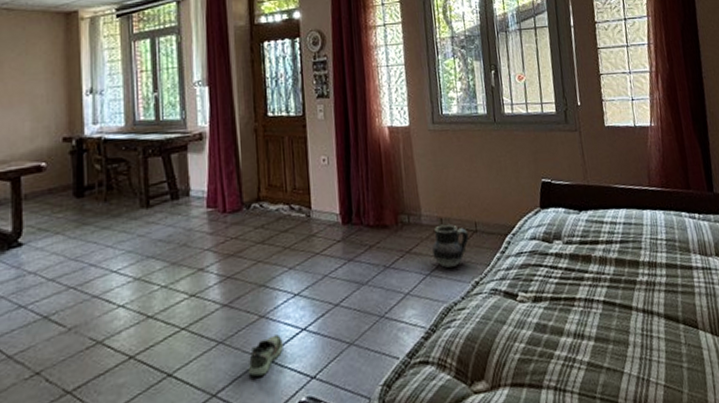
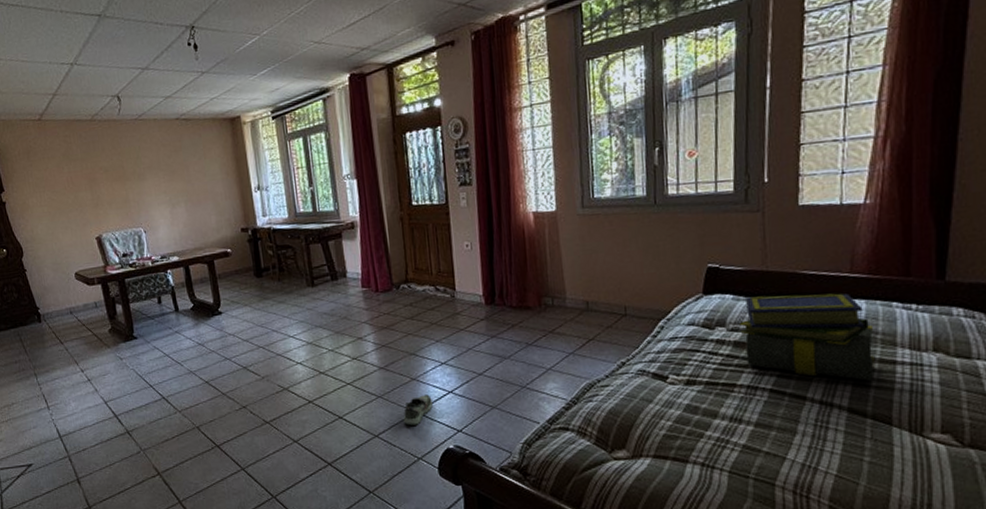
ceramic jug: present [432,224,469,268] -> none [577,307,616,348]
stack of books: none [572,205,679,287] -> present [739,293,874,381]

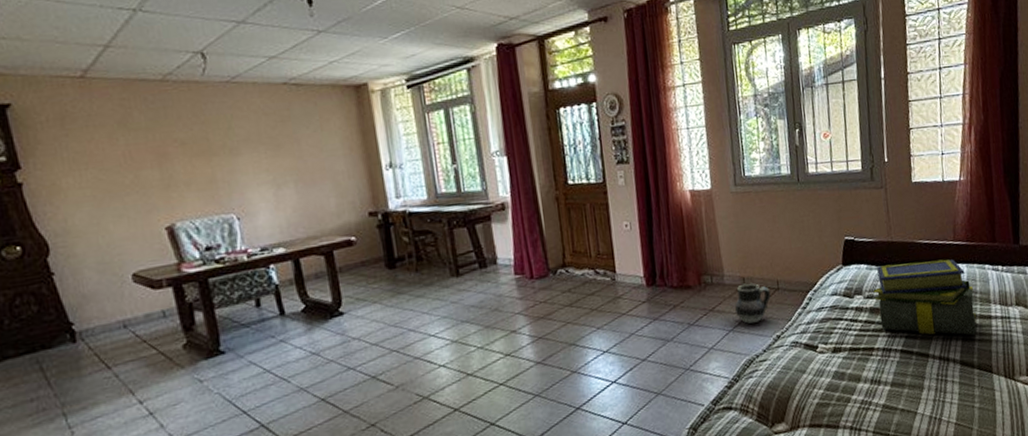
shoe: present [403,394,433,426] -> none [564,387,596,424]
ceramic jug: none [577,307,616,348] -> present [735,283,771,324]

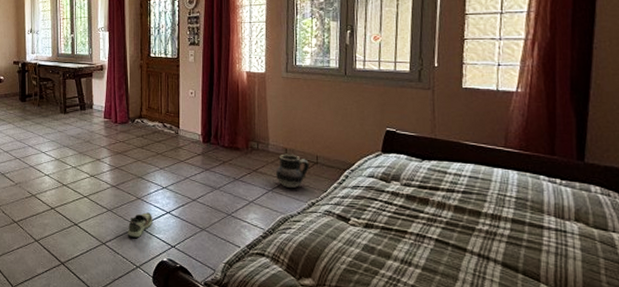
shoe: none [564,387,596,424] -> present [127,212,153,238]
stack of books: present [873,259,977,335] -> none [411,159,525,241]

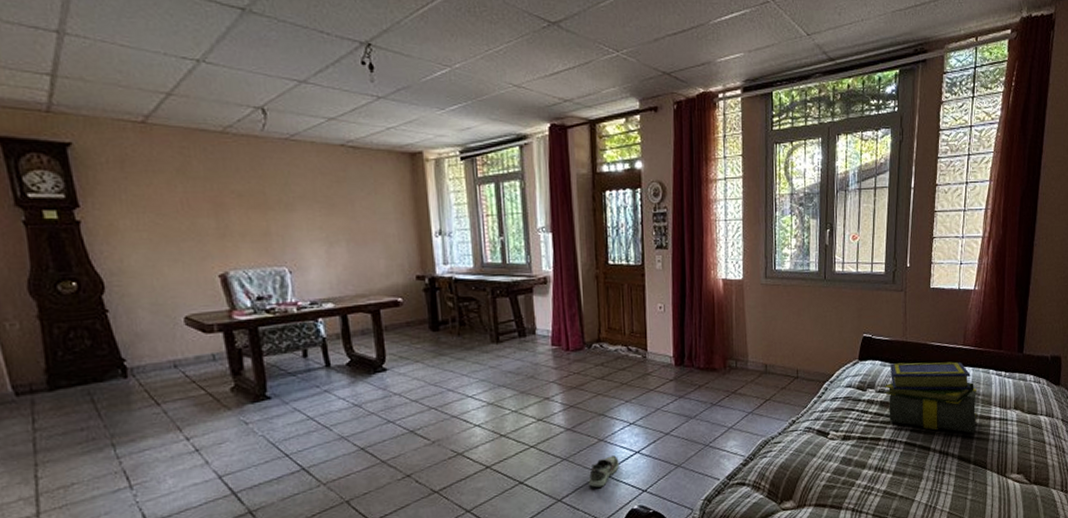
ceramic jug: present [276,153,309,188] -> none [756,370,790,408]
stack of books: none [411,159,525,241] -> present [885,362,977,433]

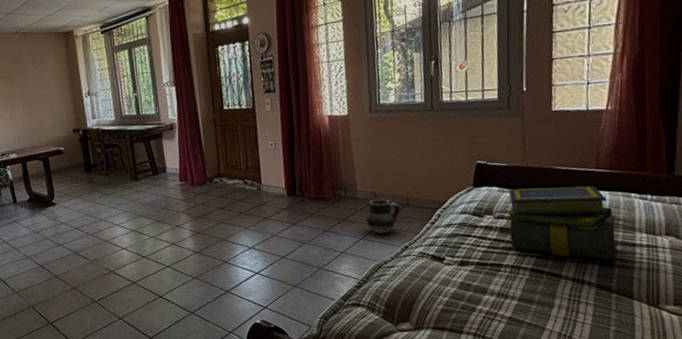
shoe: present [588,455,619,488] -> none [216,275,242,303]
ceramic jug: none [756,370,790,408] -> present [366,198,400,234]

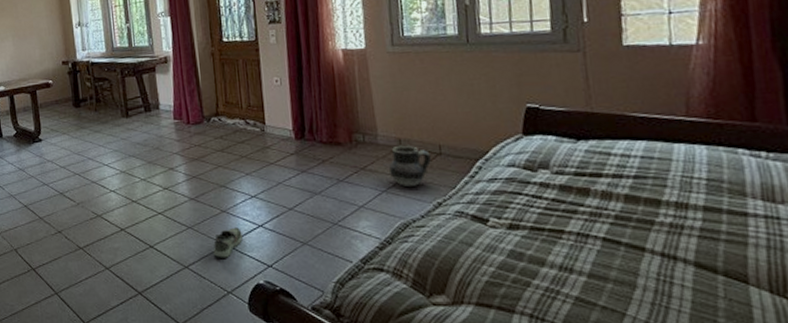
shoe: none [216,275,242,303] -> present [213,227,243,258]
stack of books: present [504,186,617,261] -> none [564,137,722,233]

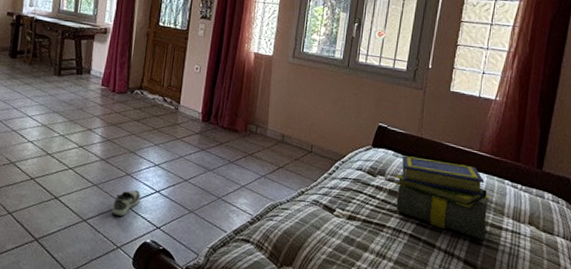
ceramic jug: present [389,145,431,186] -> none [271,140,304,175]
stack of books: none [564,137,722,233] -> present [395,155,489,240]

